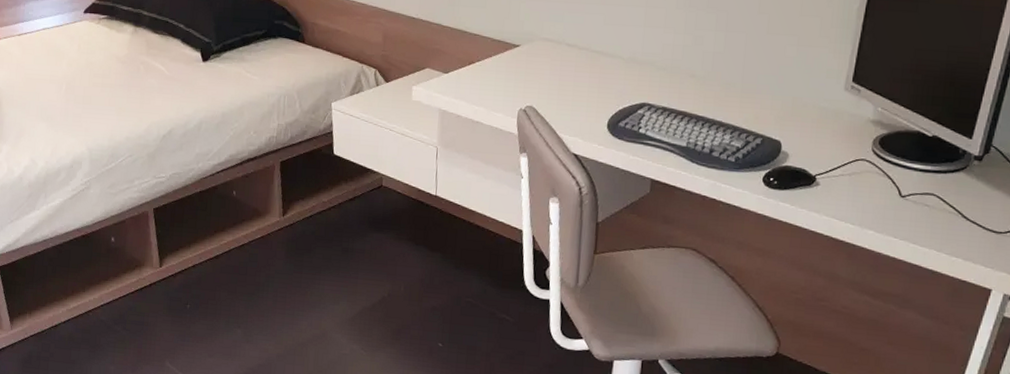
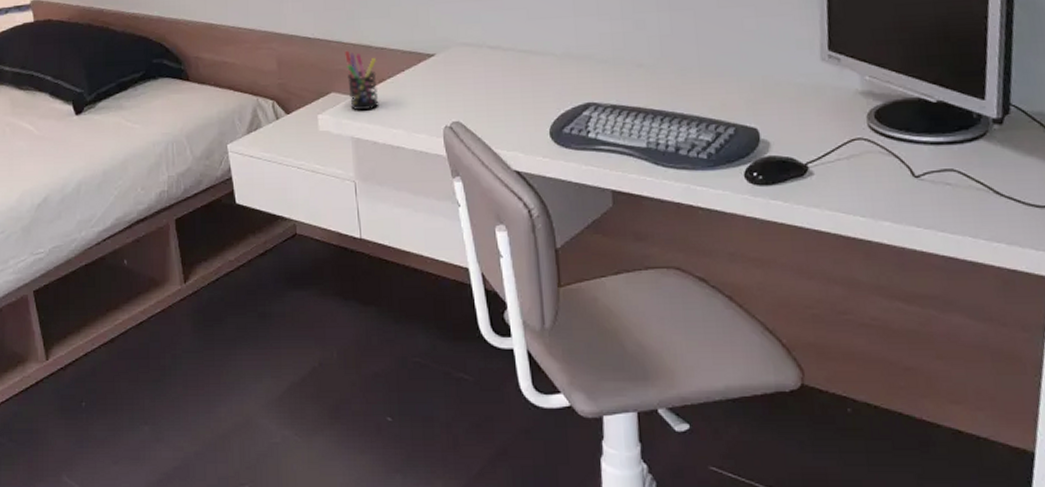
pen holder: none [441,33,470,87] -> present [345,50,379,111]

